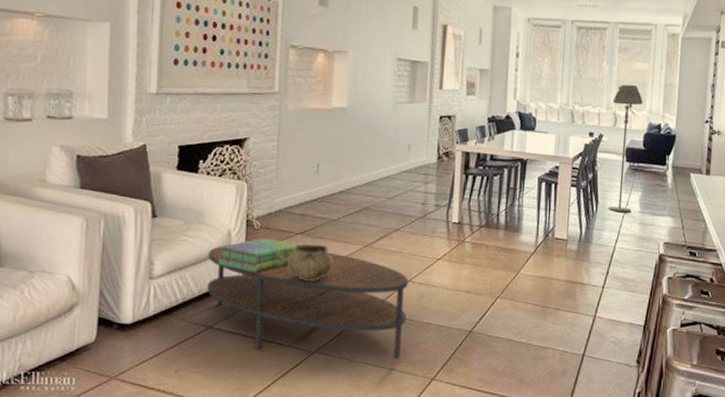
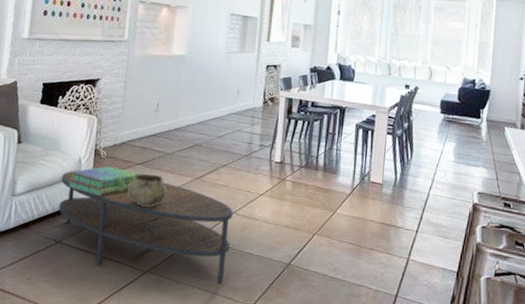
floor lamp: present [608,85,643,213] -> none [422,42,458,162]

